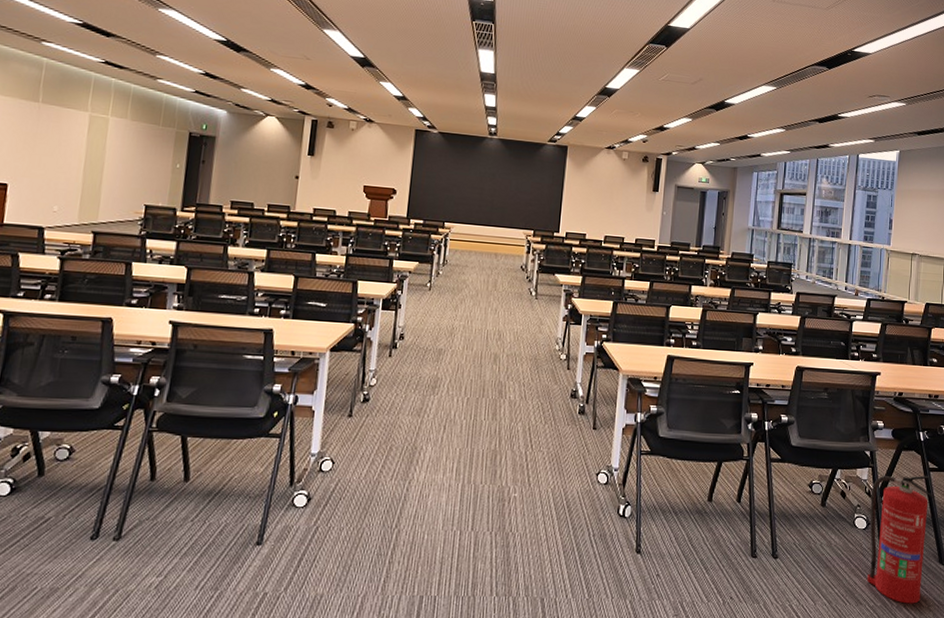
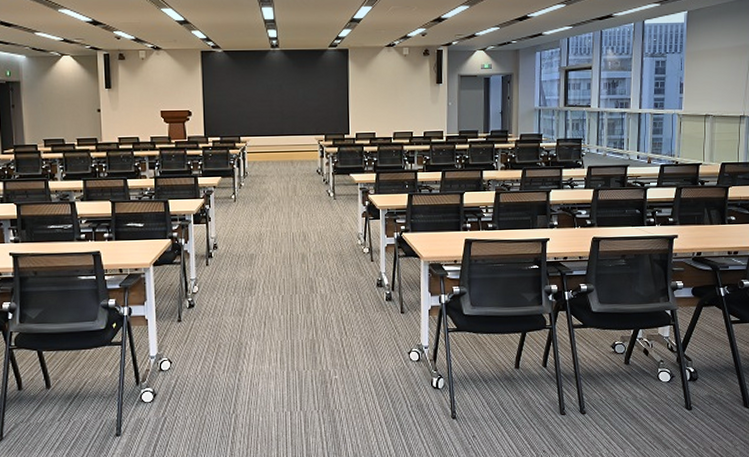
fire extinguisher: present [867,475,934,604] -> none [673,327,737,445]

